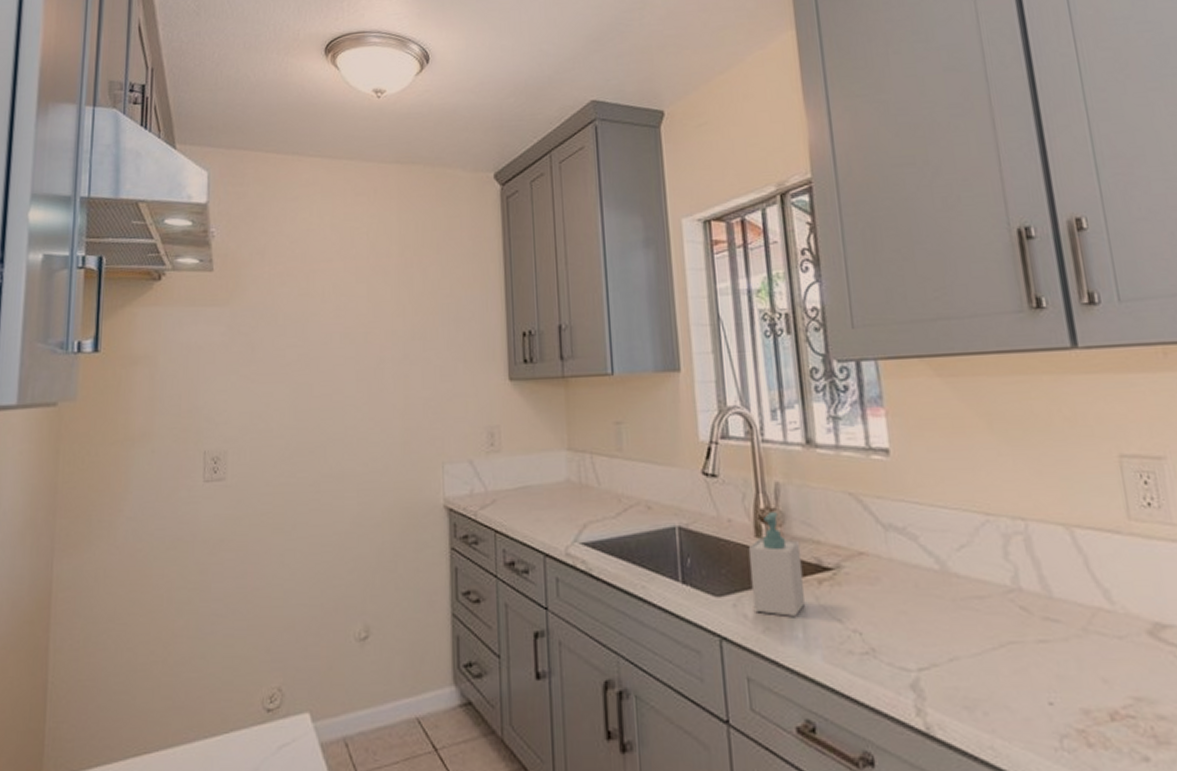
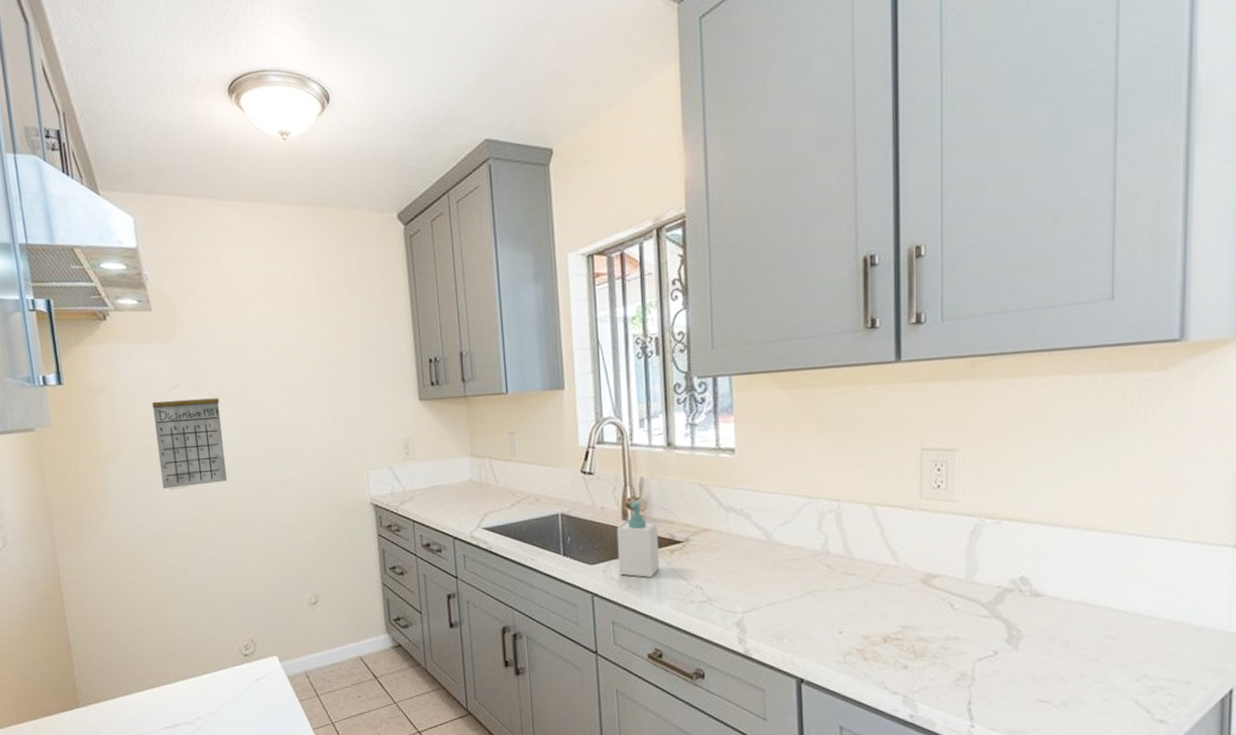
calendar: none [195,354,277,481] -> present [152,384,228,489]

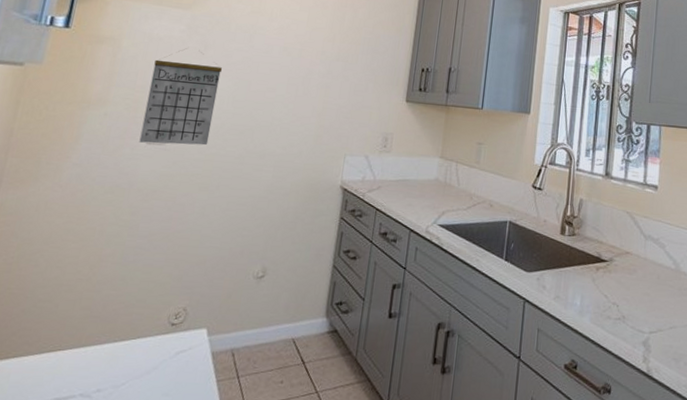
soap bottle: present [616,500,660,578] -> none [550,219,590,290]

